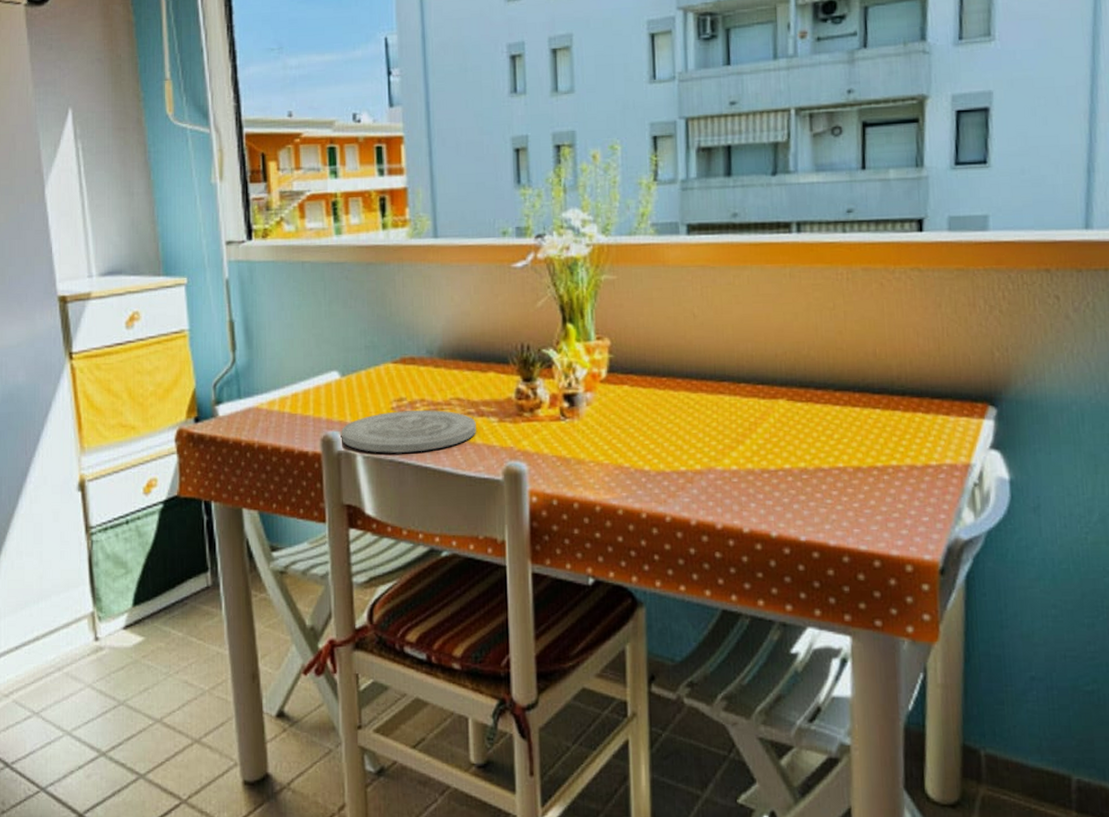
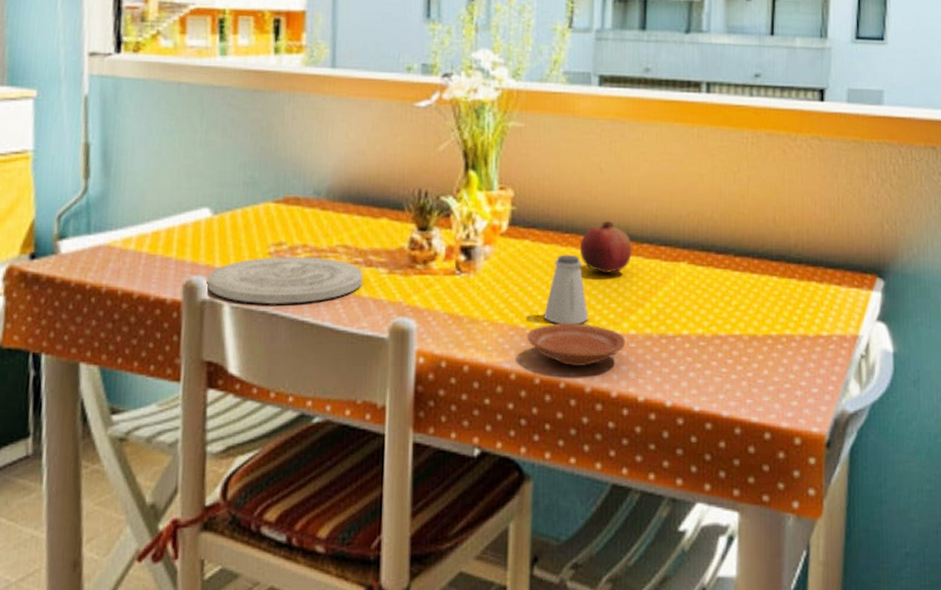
plate: none [631,461,727,501] -> present [526,323,625,366]
saltshaker: none [646,397,690,463] -> present [544,254,588,325]
fruit: none [677,363,729,414] -> present [579,220,632,274]

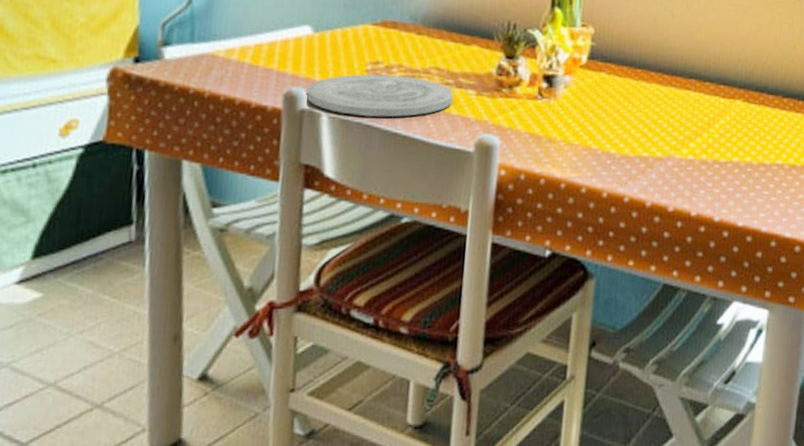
plate: present [526,323,625,366] -> none [598,146,684,184]
saltshaker: present [544,254,588,325] -> none [614,87,653,149]
fruit: present [579,220,632,274] -> none [649,60,696,107]

